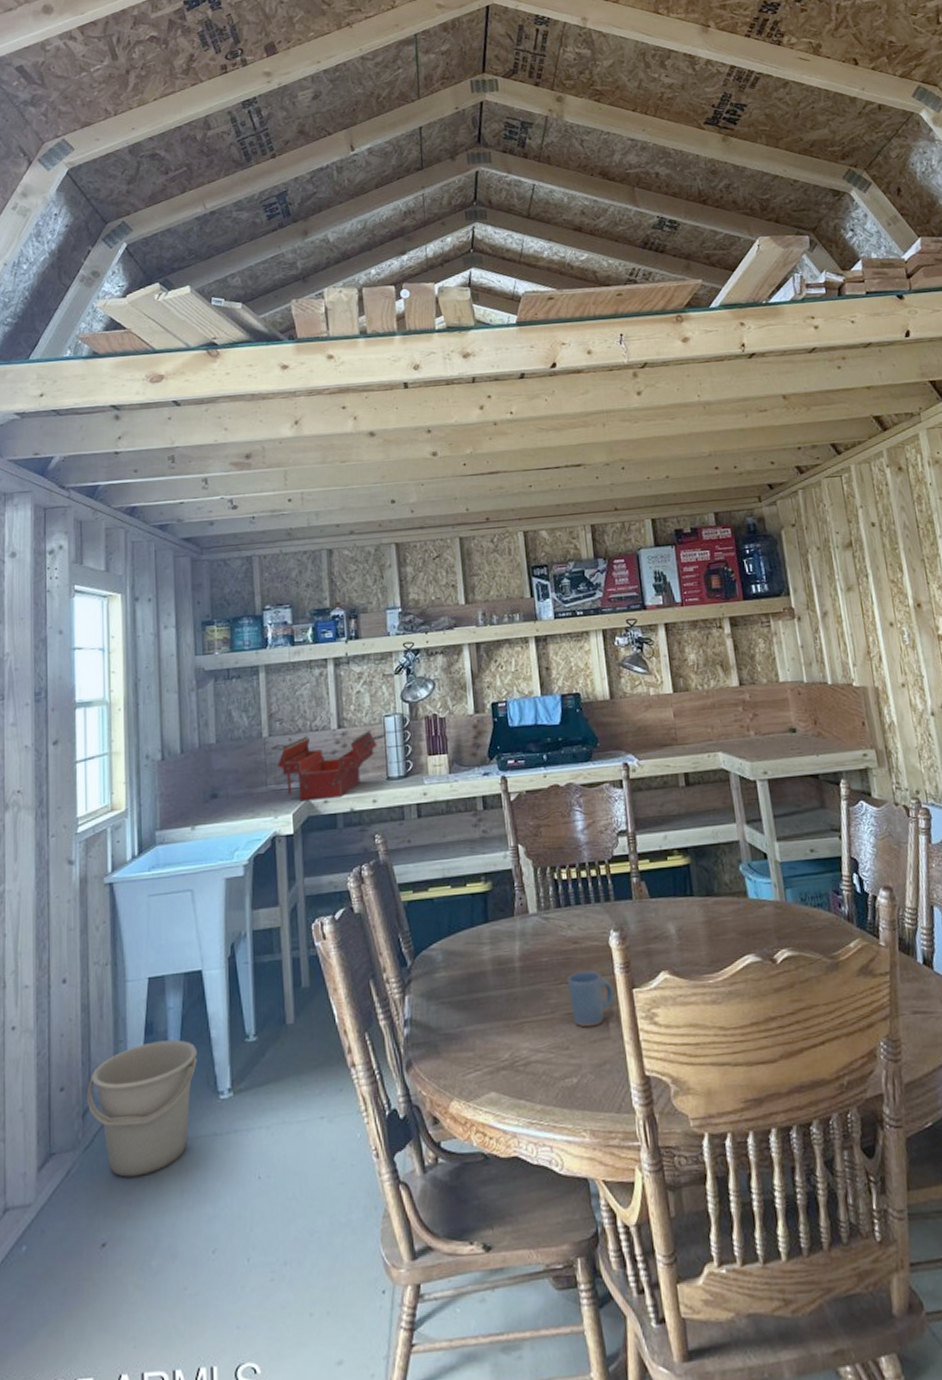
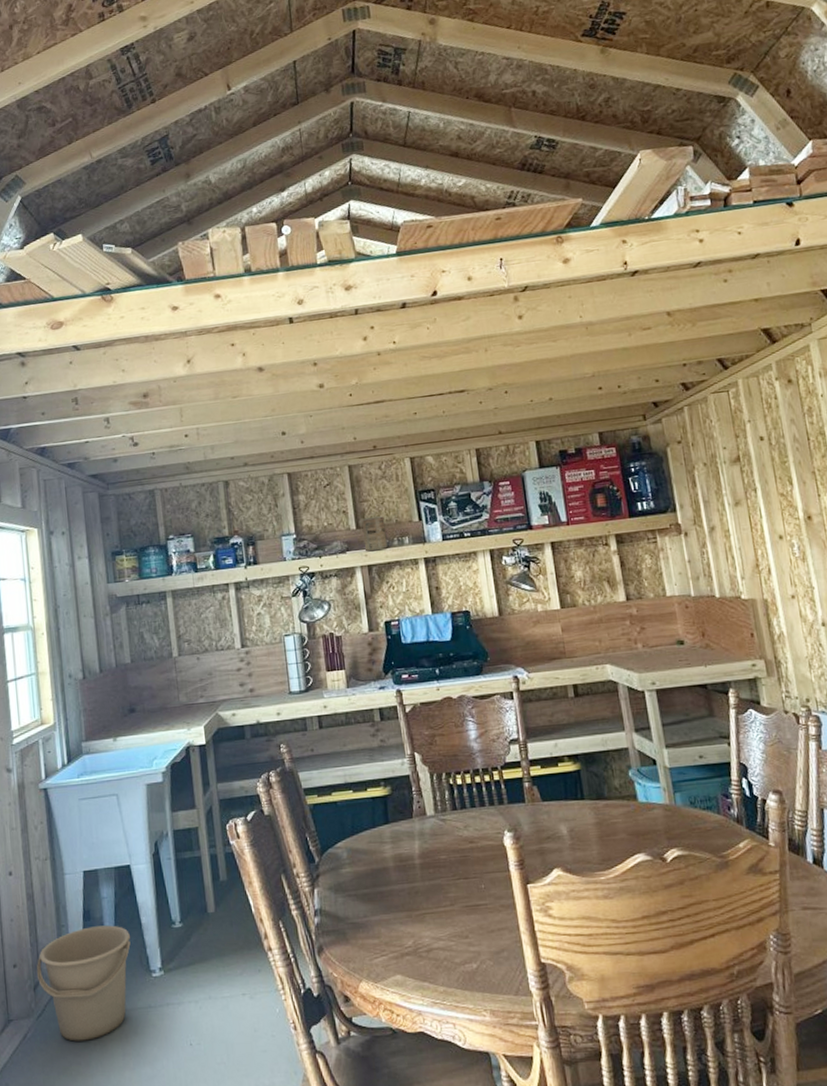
toolbox: present [271,729,386,802] -> none [181,648,286,715]
paint can: none [470,591,498,629] -> present [361,516,388,552]
mug: present [567,971,614,1028] -> none [464,868,510,919]

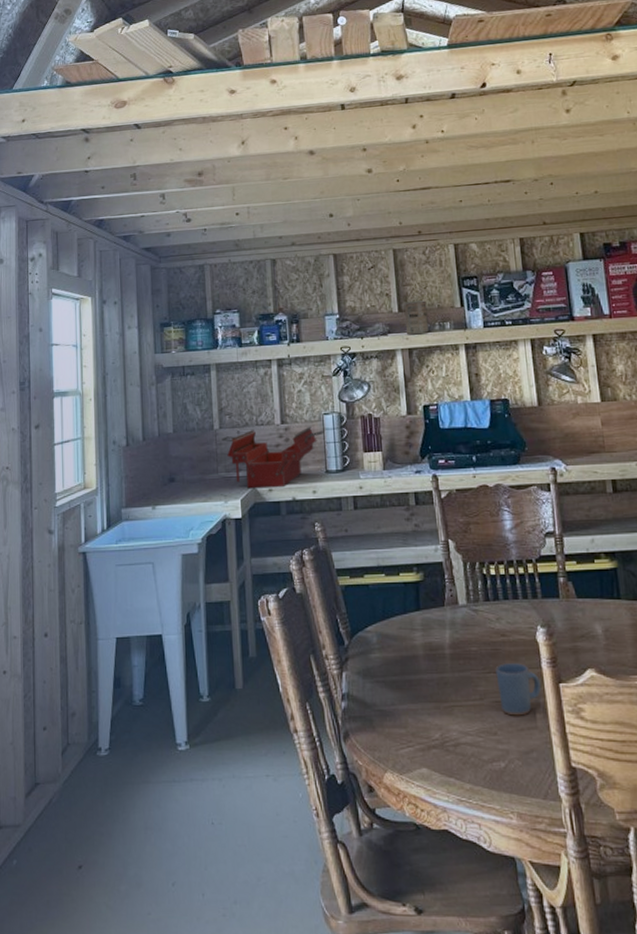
bucket: present [36,925,131,1042] -> none [65,694,159,811]
toolbox: none [181,648,286,715] -> present [221,426,325,489]
mug: none [464,868,510,919] -> present [495,663,541,716]

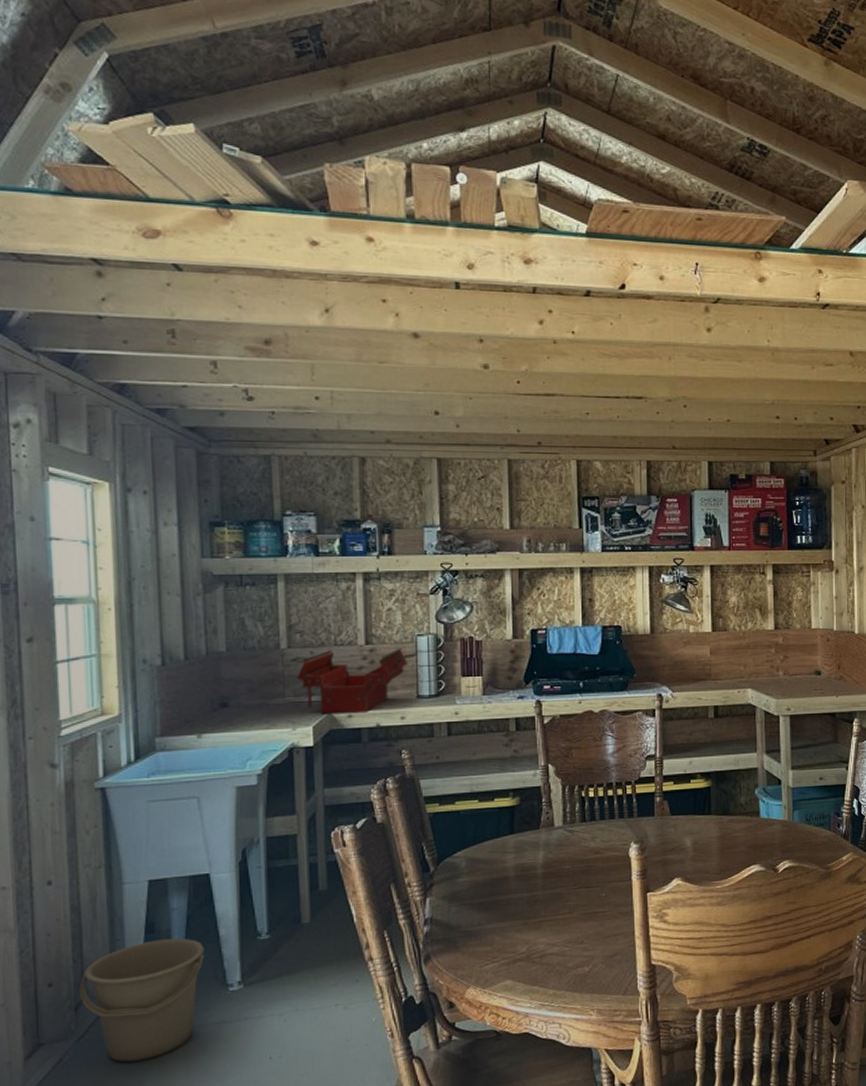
bucket: none [65,694,159,811] -> present [79,938,205,1063]
paint can: present [403,300,429,335] -> none [516,518,543,555]
mug: present [495,663,541,716] -> none [586,877,629,925]

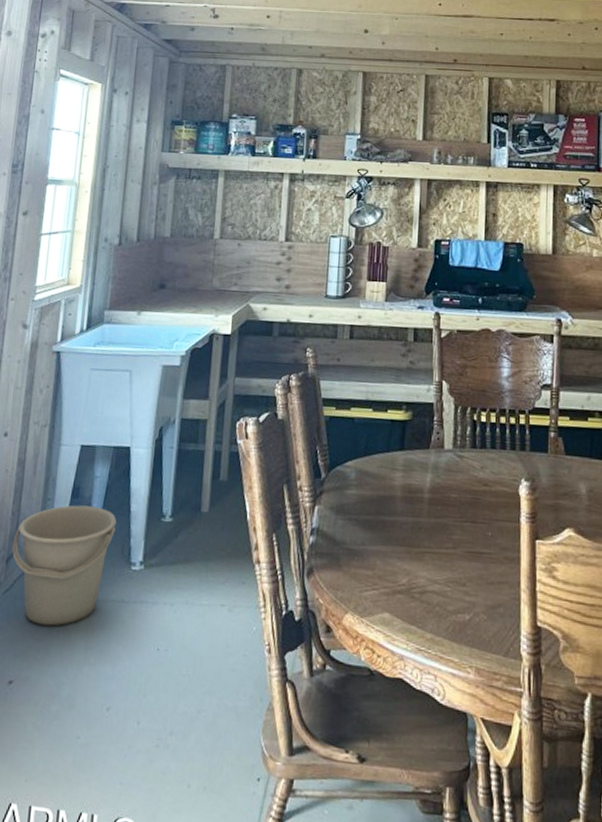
toolbox: present [290,647,417,715] -> none [220,244,330,308]

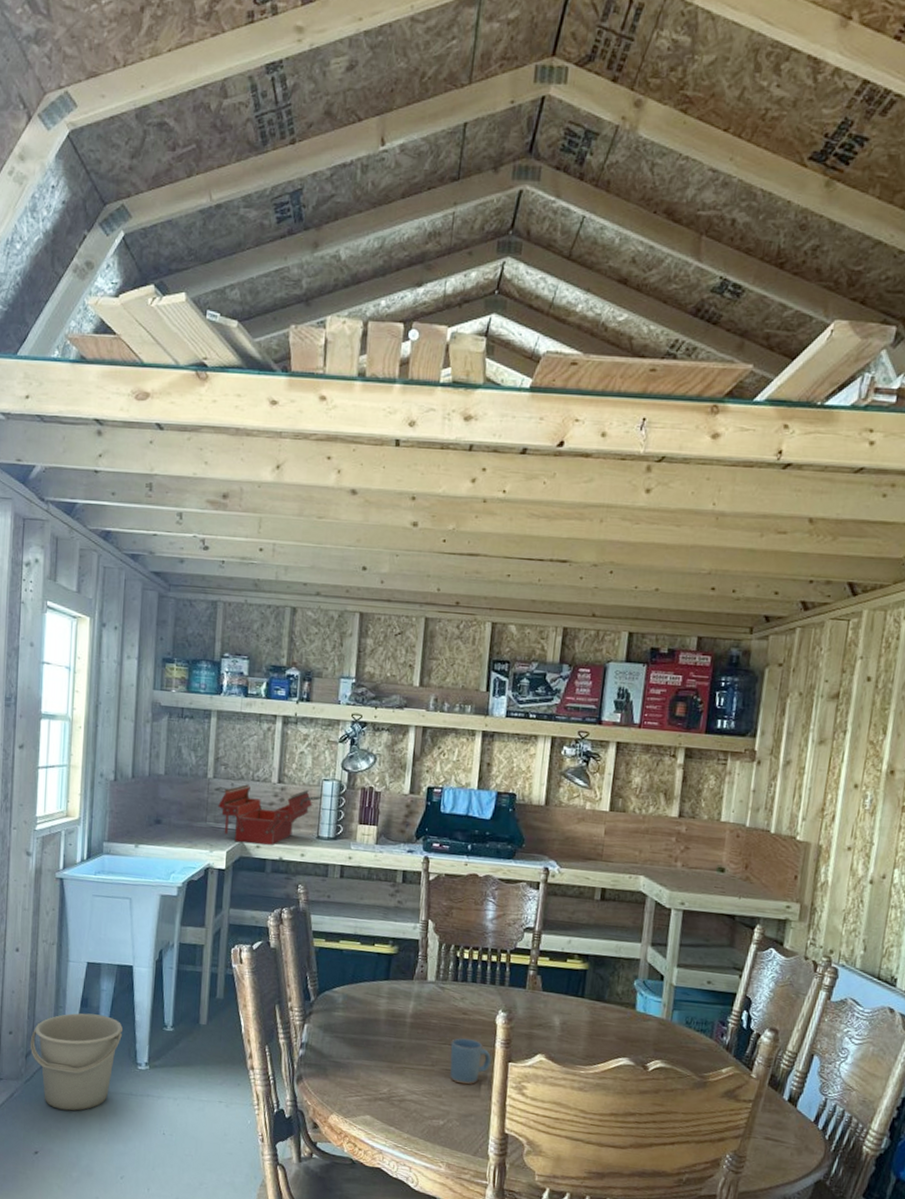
toolbox: none [220,244,330,308] -> present [214,784,322,846]
mug: none [472,513,517,569] -> present [450,1038,491,1085]

